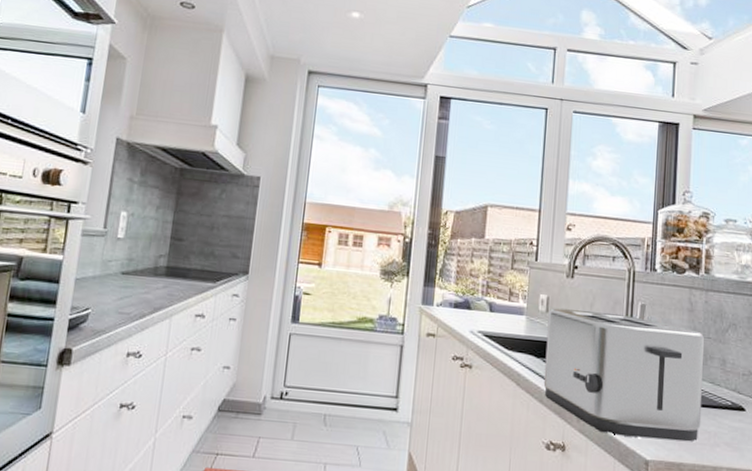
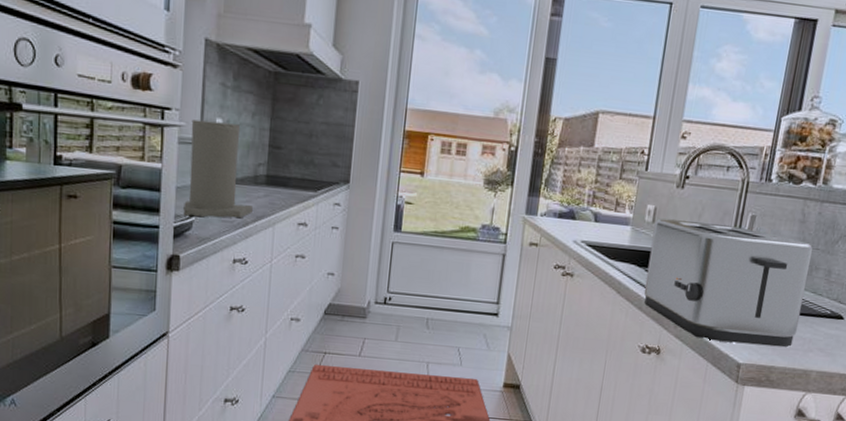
paper towel: none [80,212,151,310] -> present [183,119,253,219]

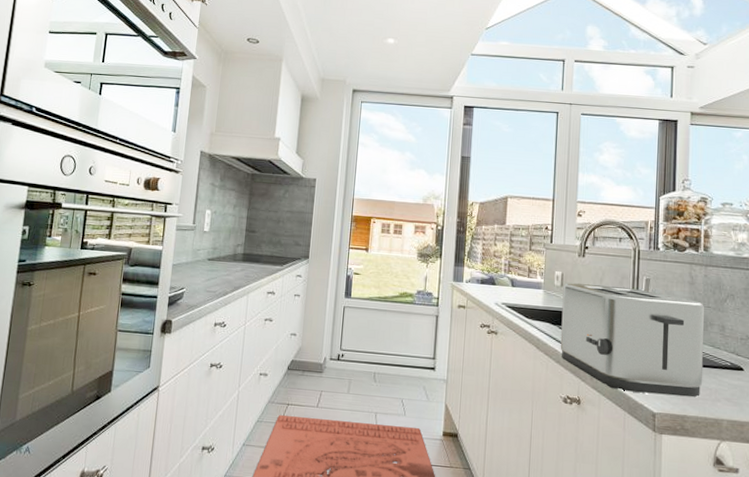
paper towel: present [183,119,253,219] -> none [177,211,232,289]

